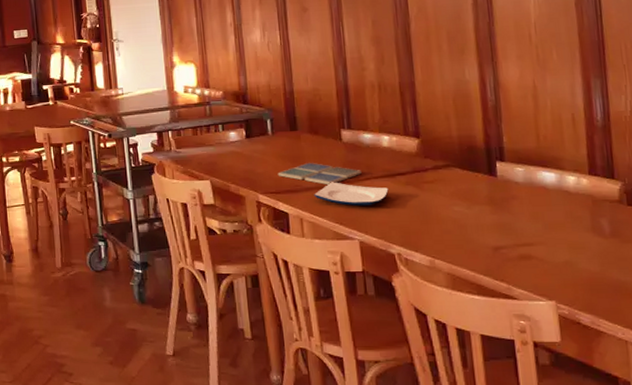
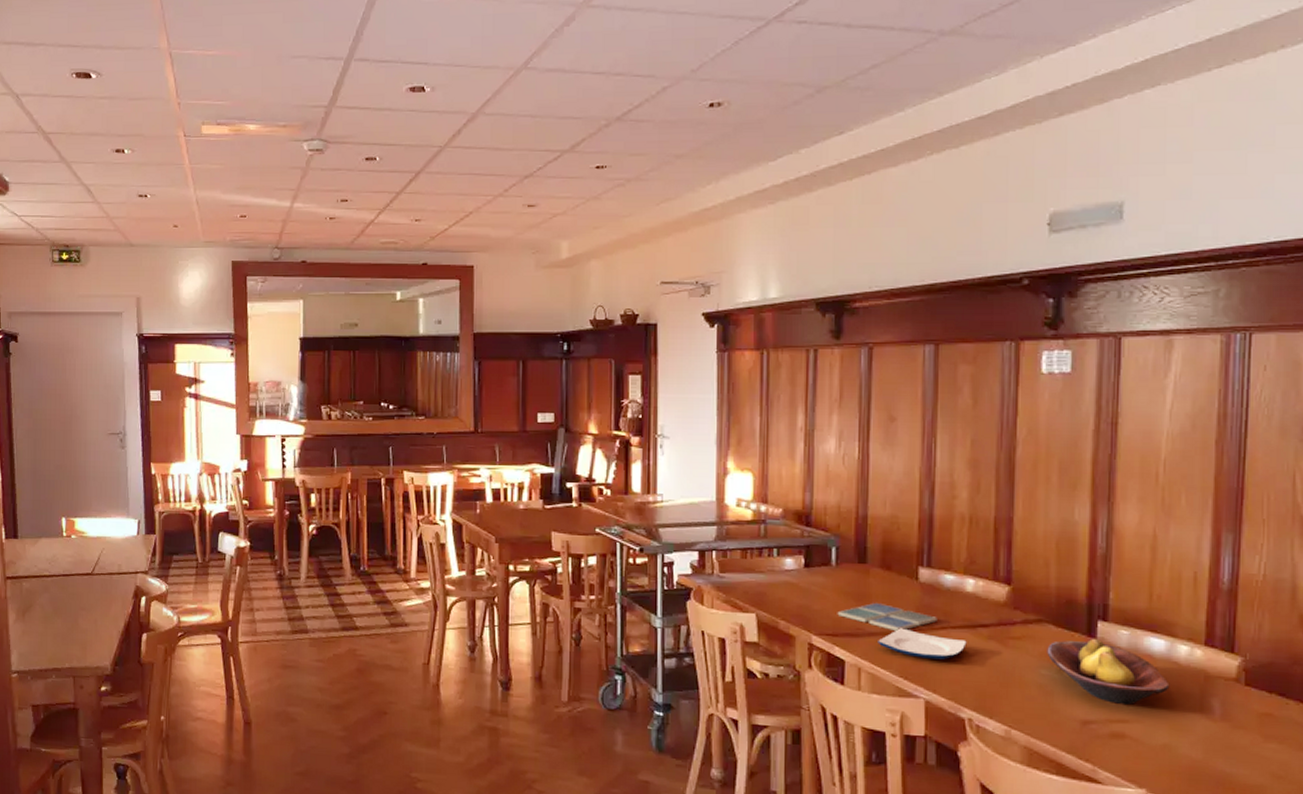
fruit bowl: none [456,176,564,230] -> present [1047,638,1170,705]

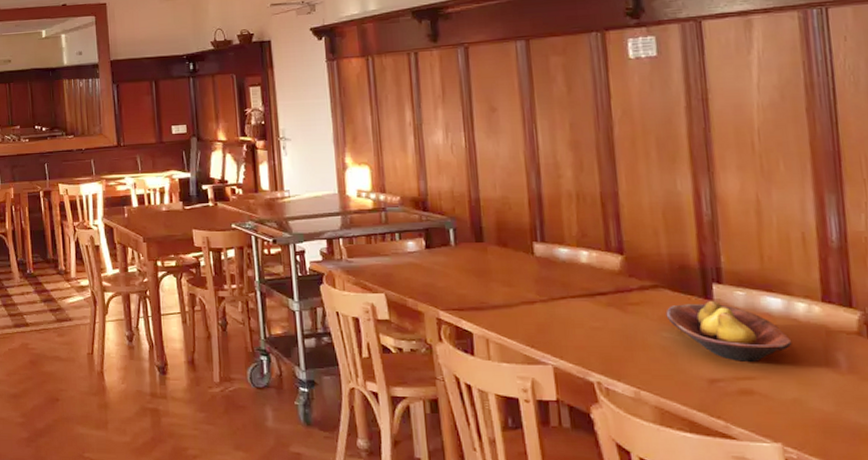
drink coaster: present [837,602,937,631] -> none [460,277,556,303]
plate: present [878,628,967,660] -> none [502,300,587,327]

